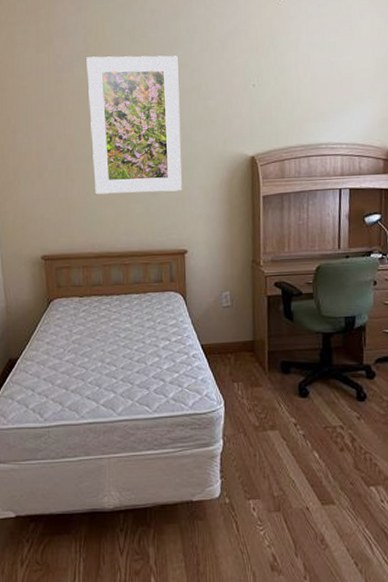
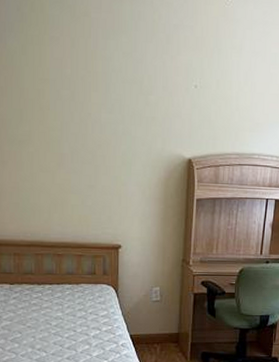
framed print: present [86,55,182,194] -> none [21,28,121,186]

